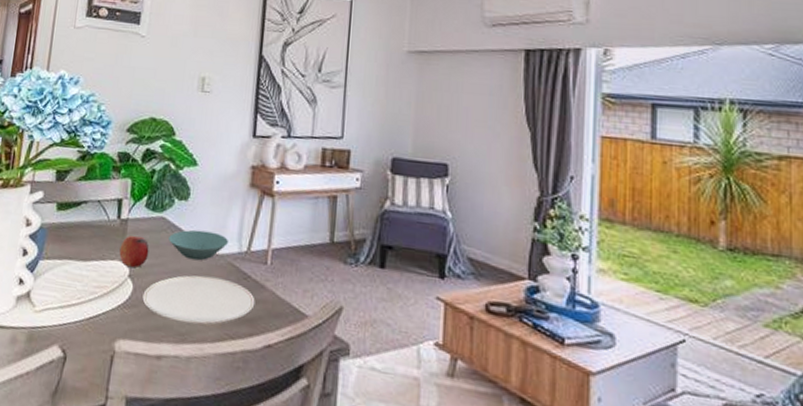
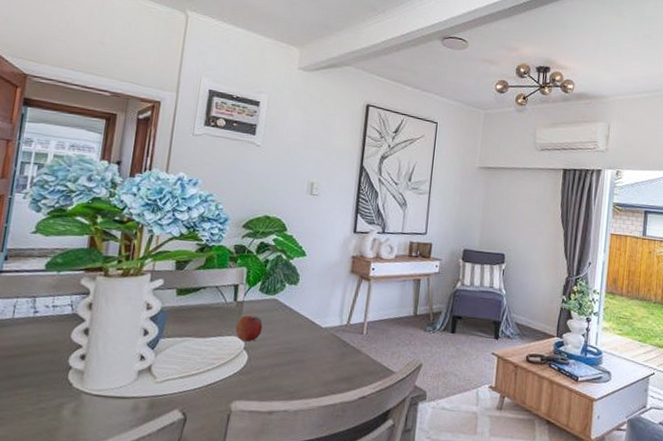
plate: present [142,275,255,325] -> none [256,345,353,385]
bowl: present [169,229,228,261] -> none [280,308,331,334]

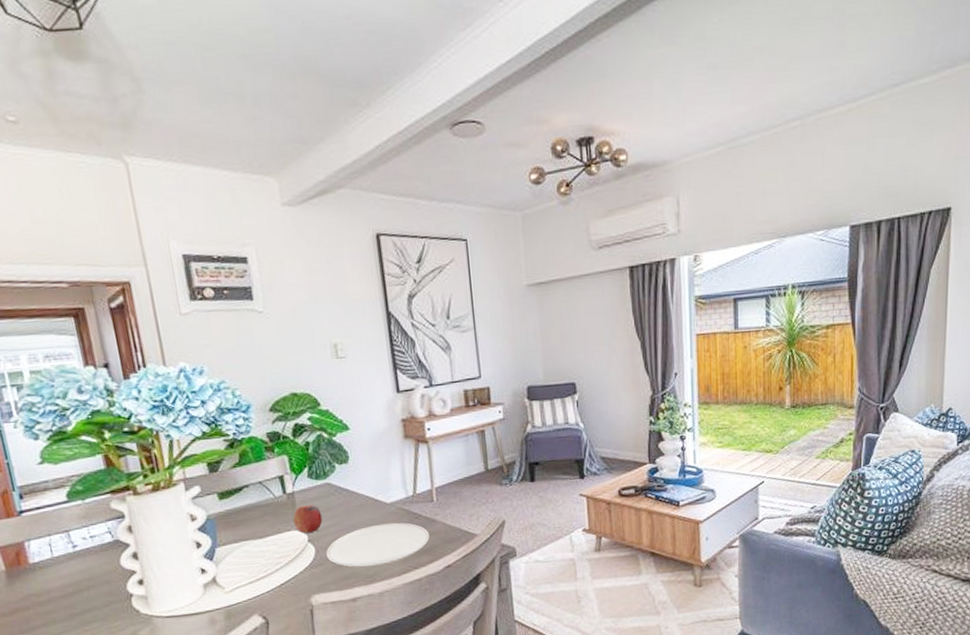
plate: none [256,345,353,385] -> present [326,522,430,568]

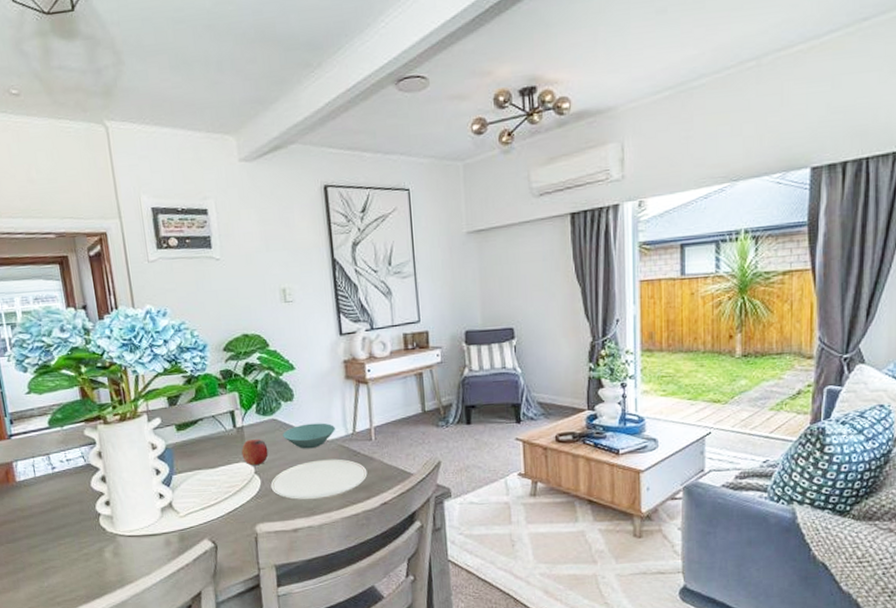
bowl: none [338,485,394,514] -> present [283,423,335,449]

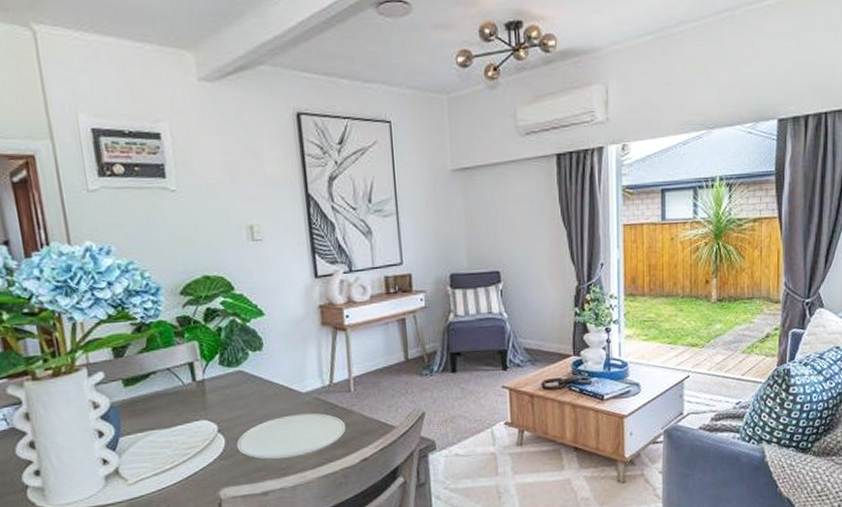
fruit: present [241,438,269,465] -> none [202,393,234,423]
bowl: present [283,423,335,449] -> none [250,374,310,404]

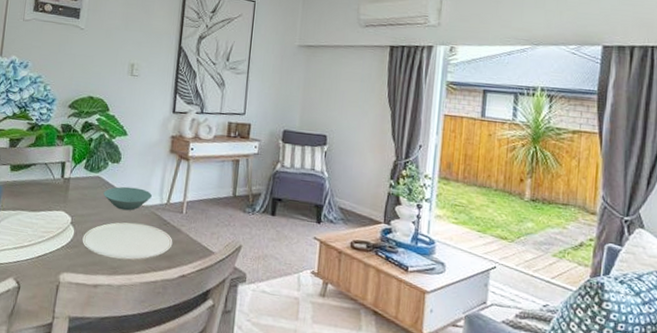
bowl: none [250,374,310,404] -> present [103,186,152,211]

